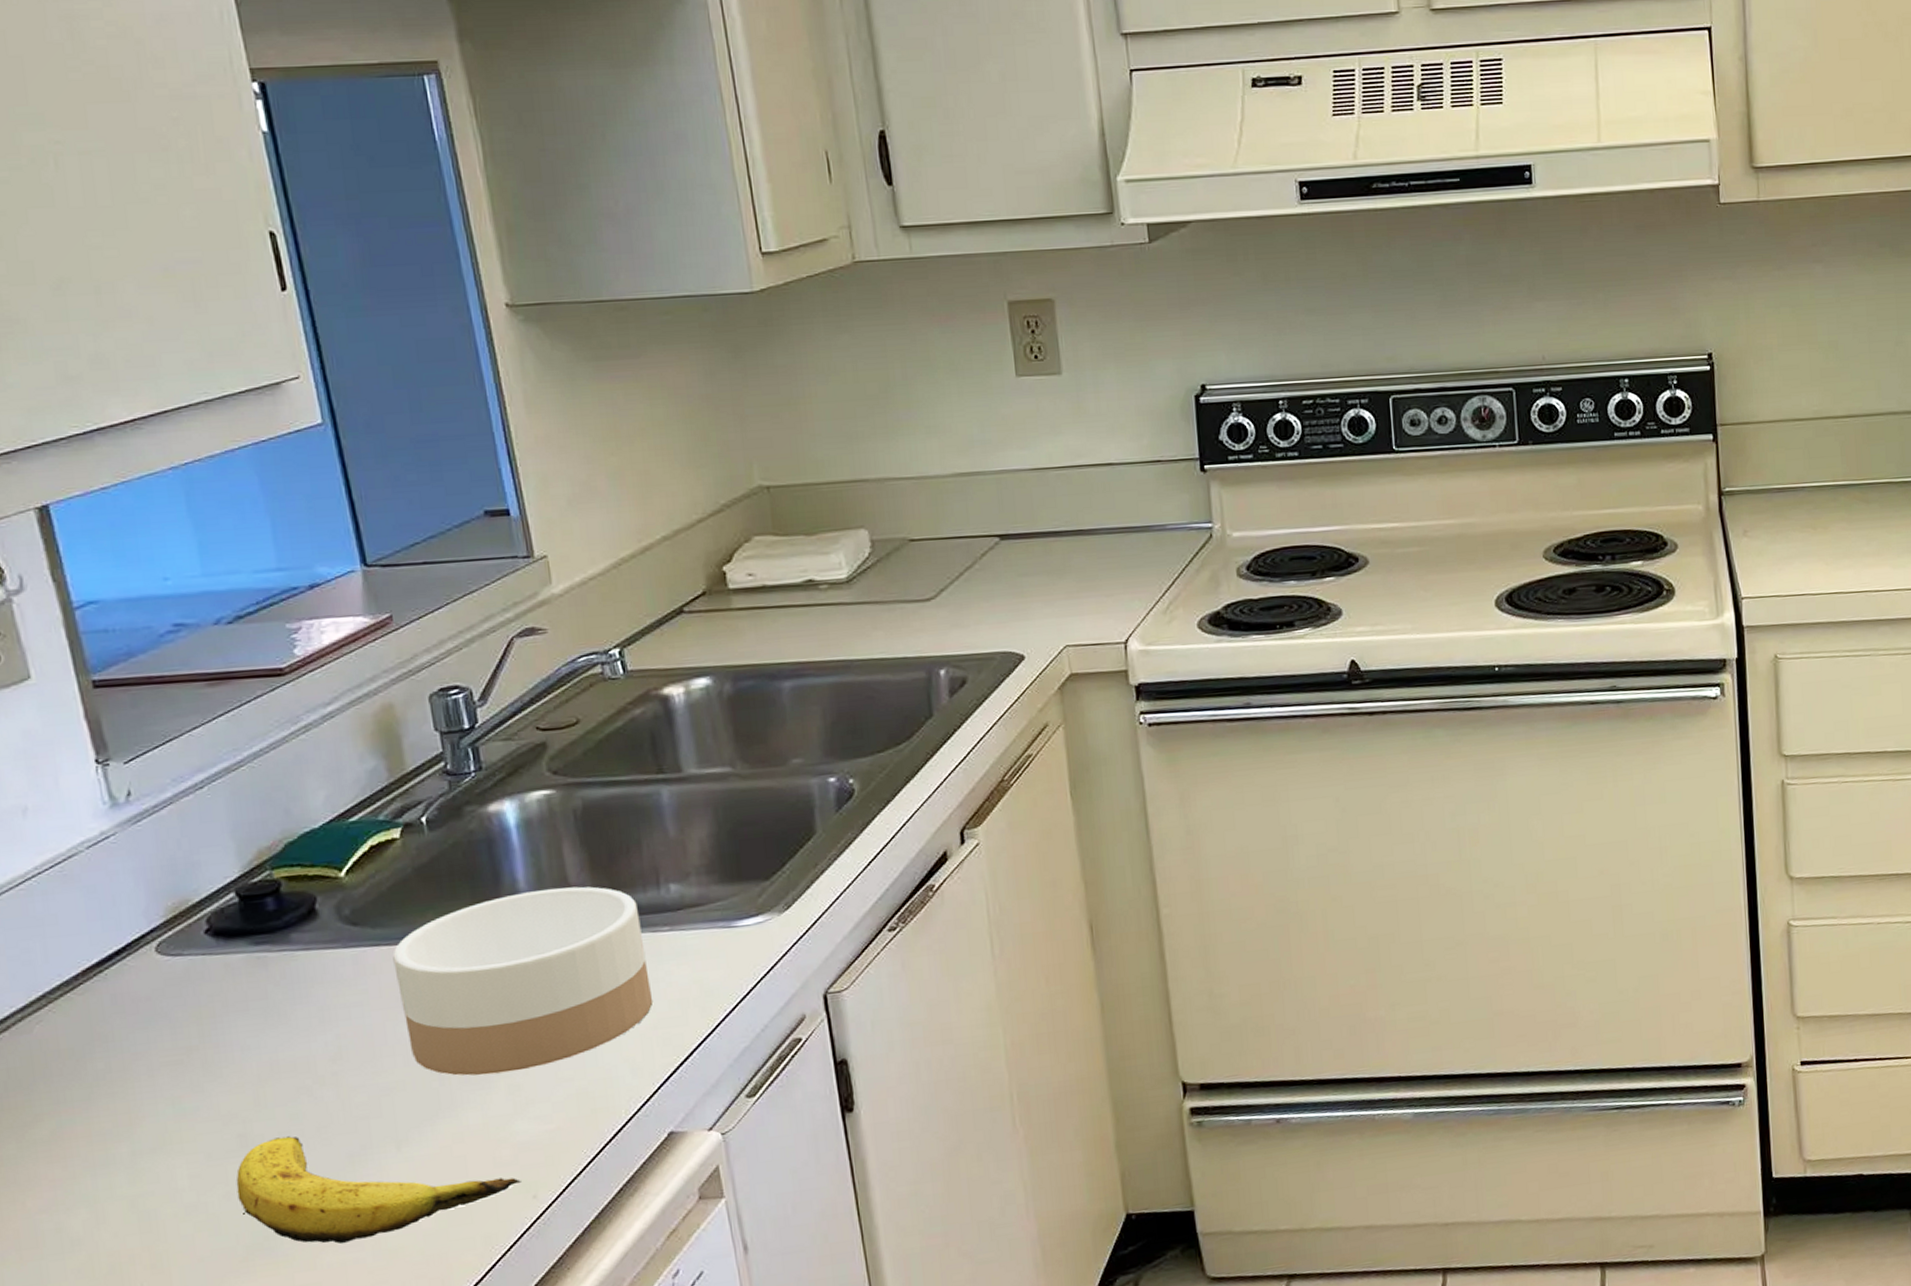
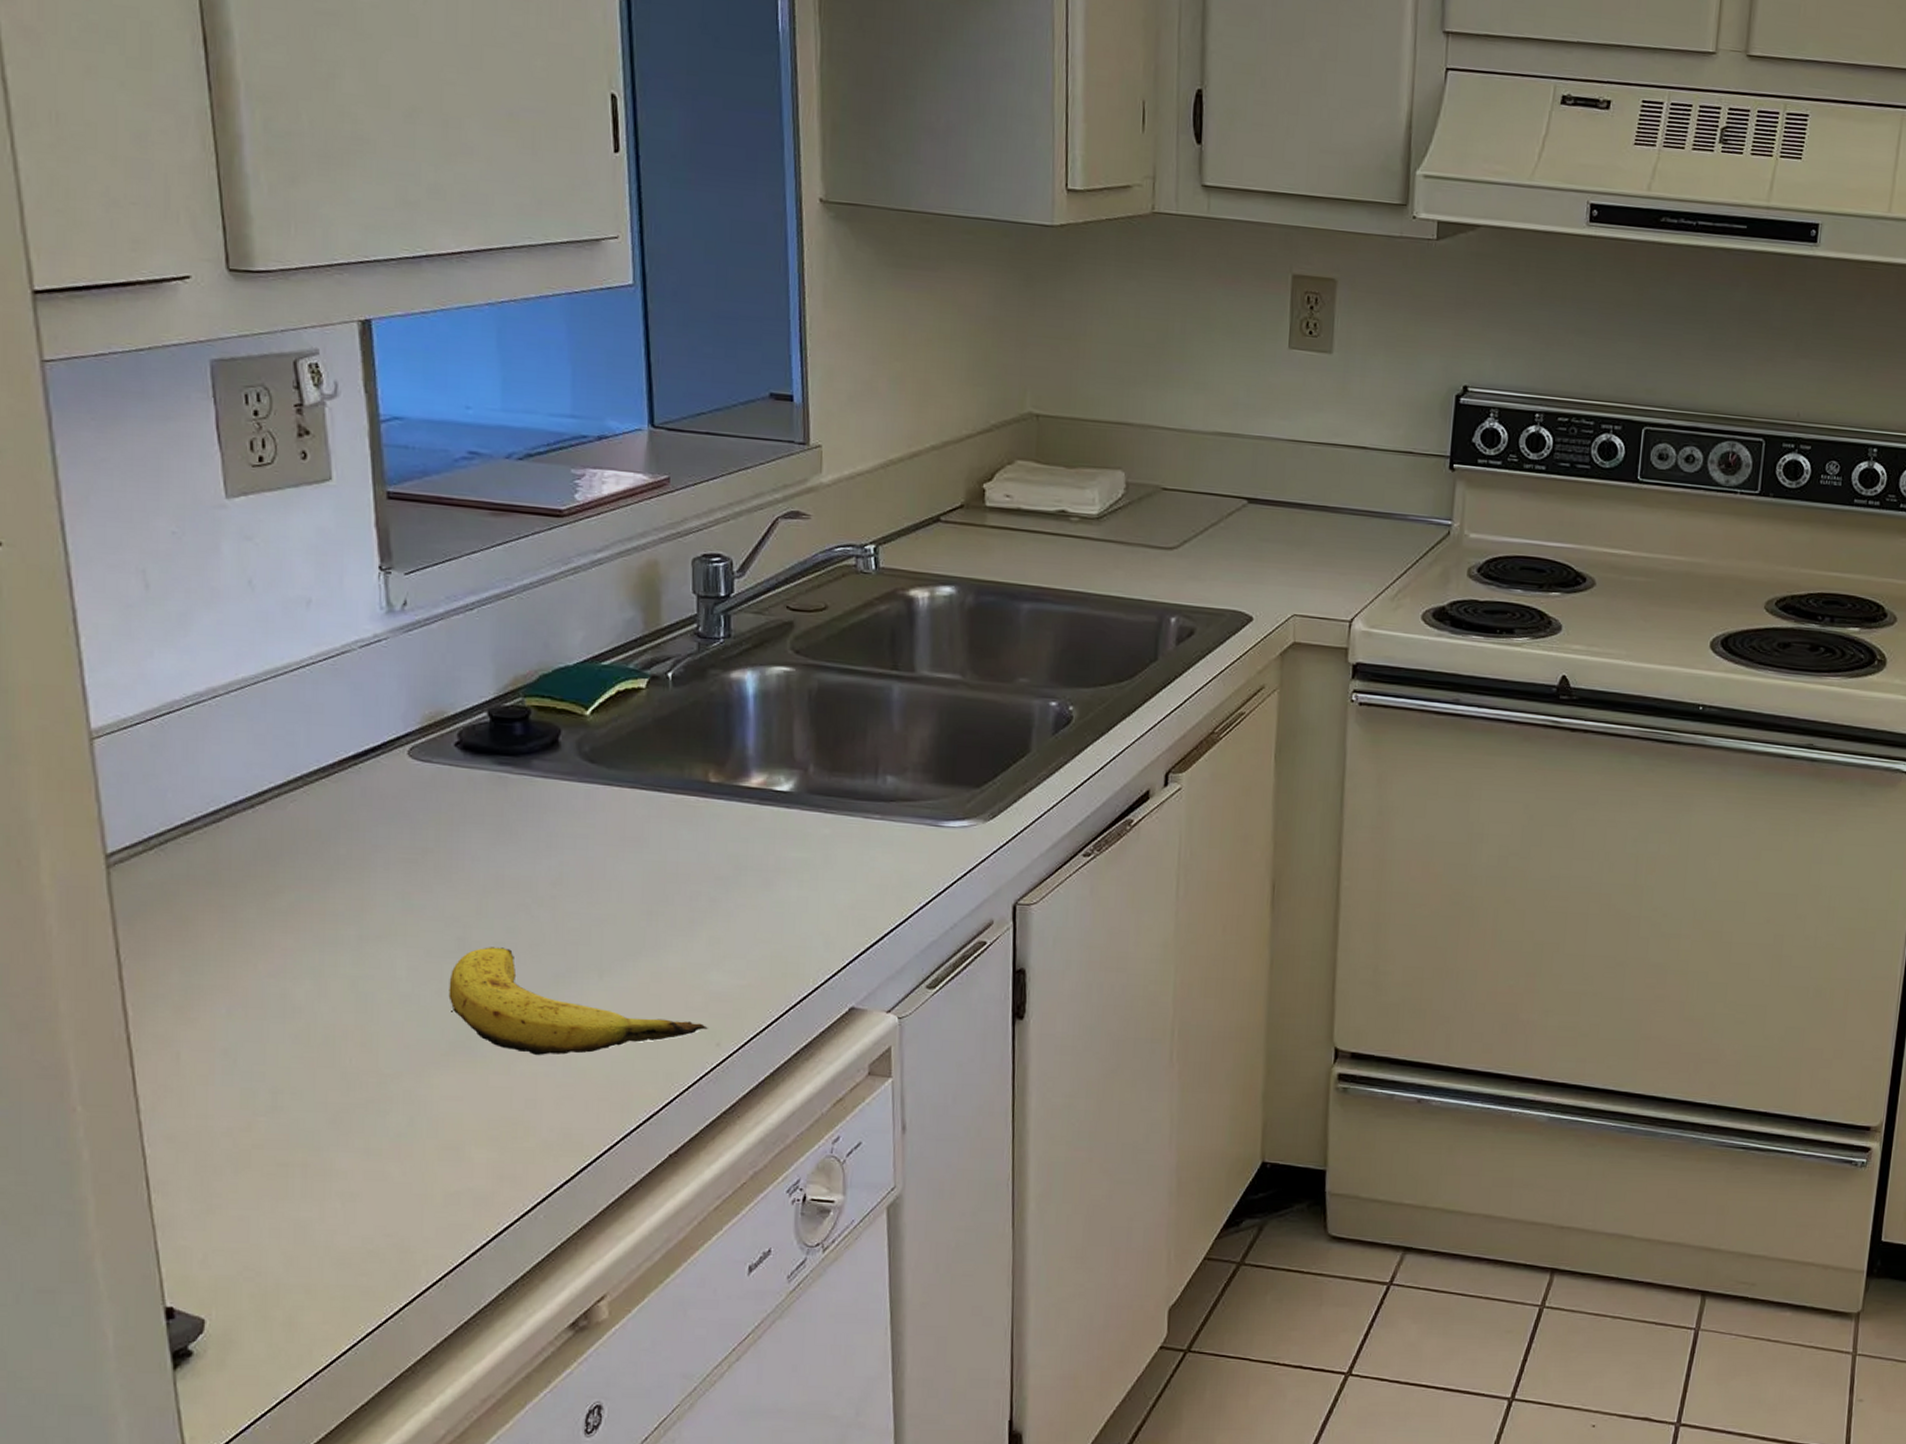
bowl: present [393,886,652,1076] -> none [622,759,855,925]

